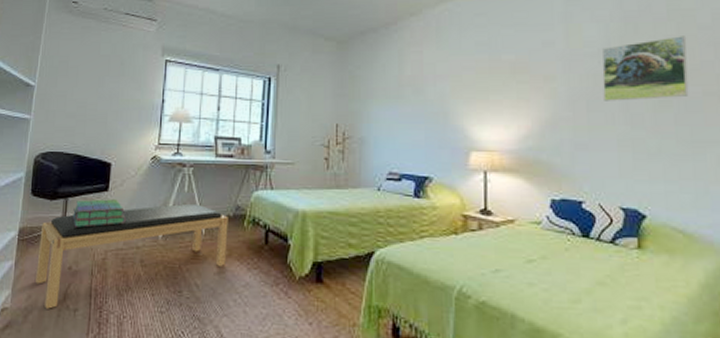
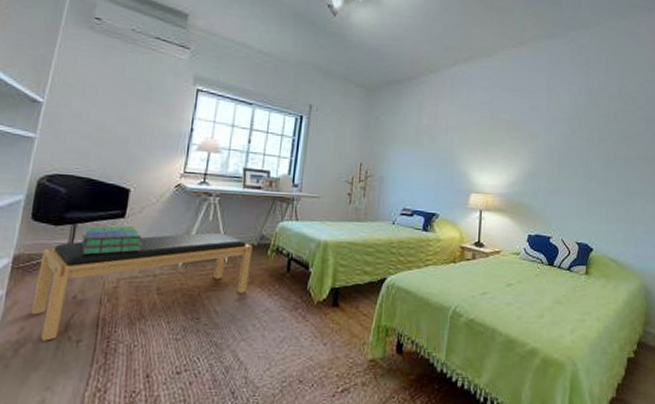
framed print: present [602,36,689,101] -> none [571,111,629,159]

